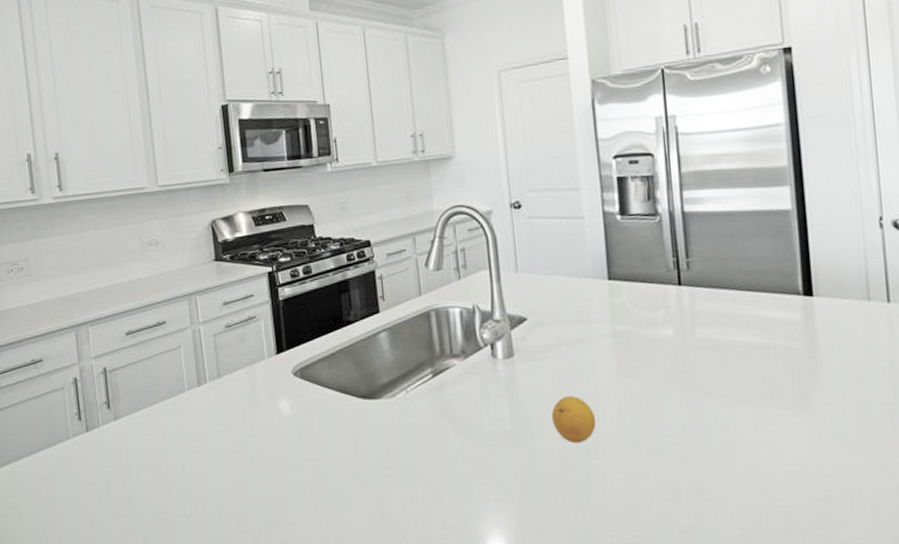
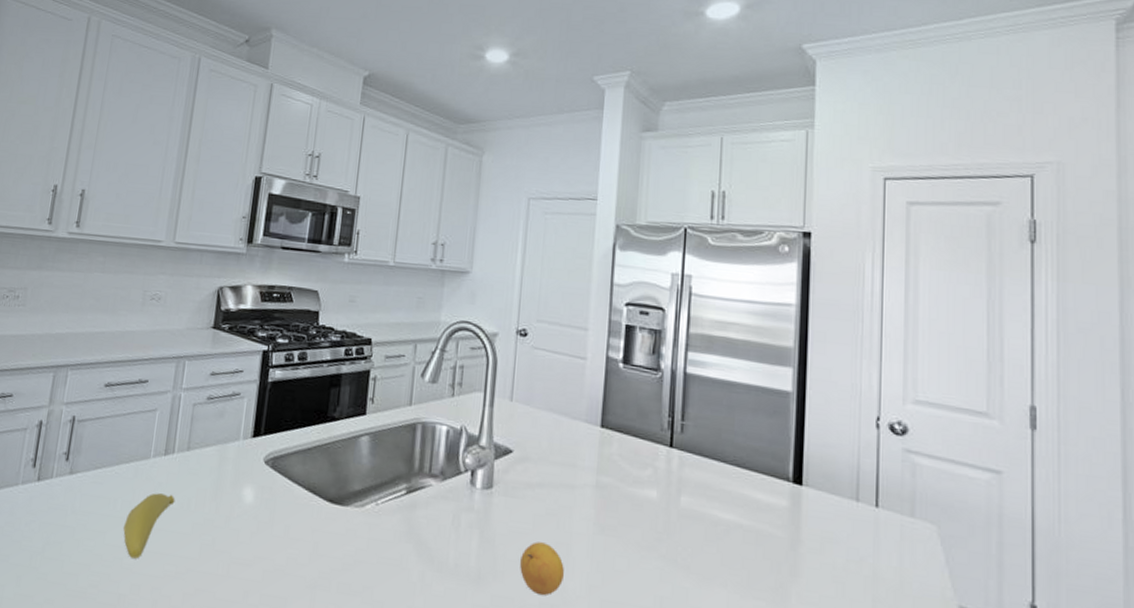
banana: none [176,419,218,482] -> present [123,493,175,559]

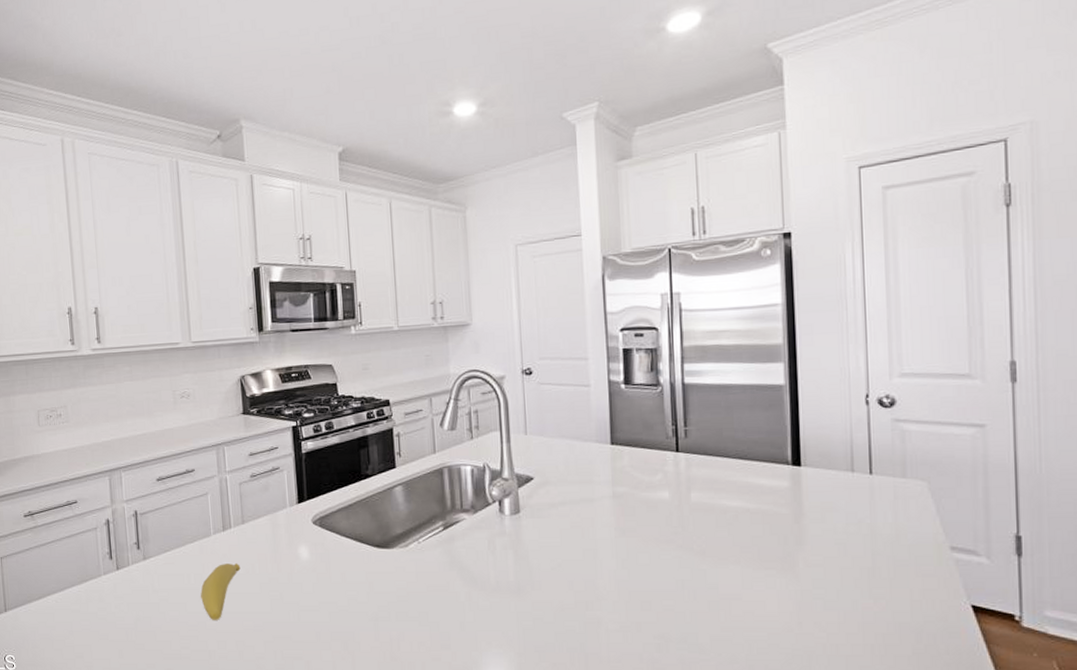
fruit: present [520,542,564,596] -> none [553,552,594,596]

